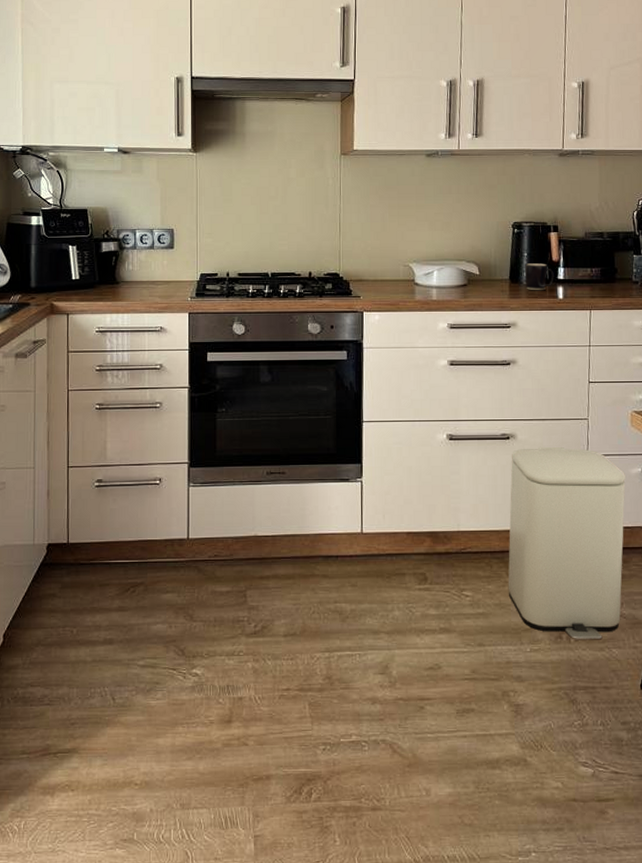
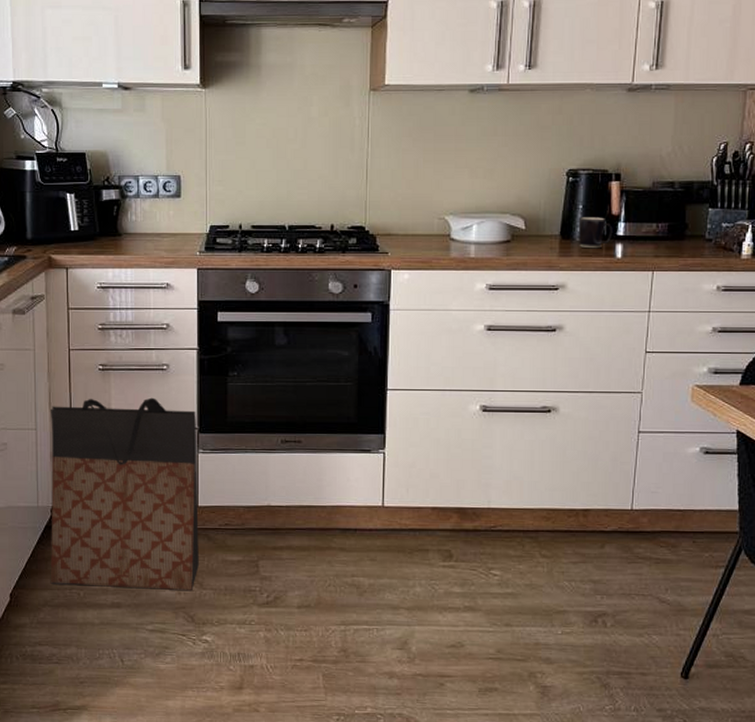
bag: none [44,434,189,624] -> present [50,397,199,590]
pedal bin: present [507,446,626,641] -> none [540,421,680,627]

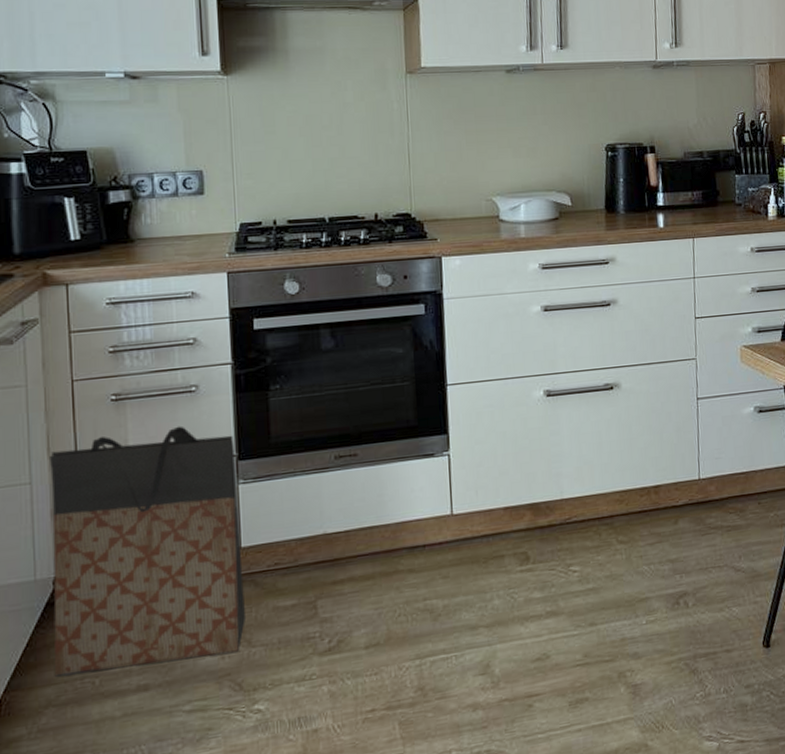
mug: present [579,217,613,249] -> none [621,189,653,221]

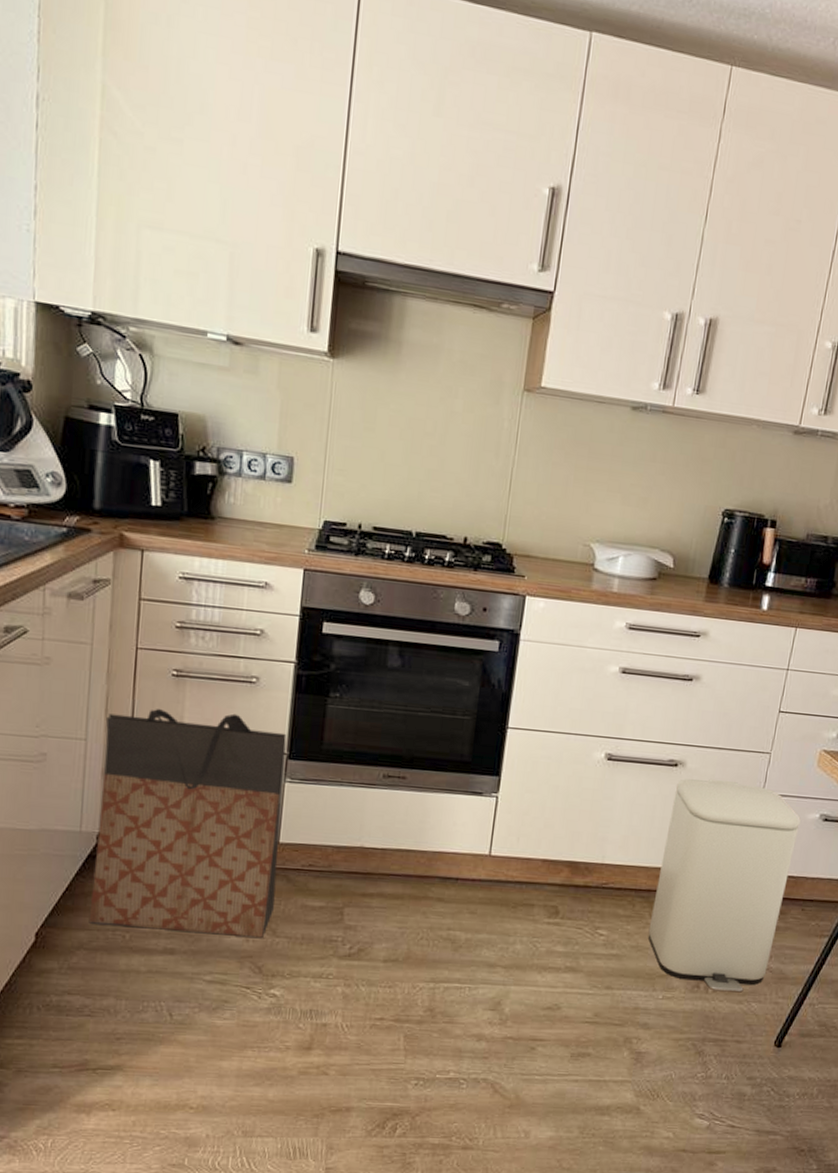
pedal bin: none [615,392,740,604] -> present [648,778,801,994]

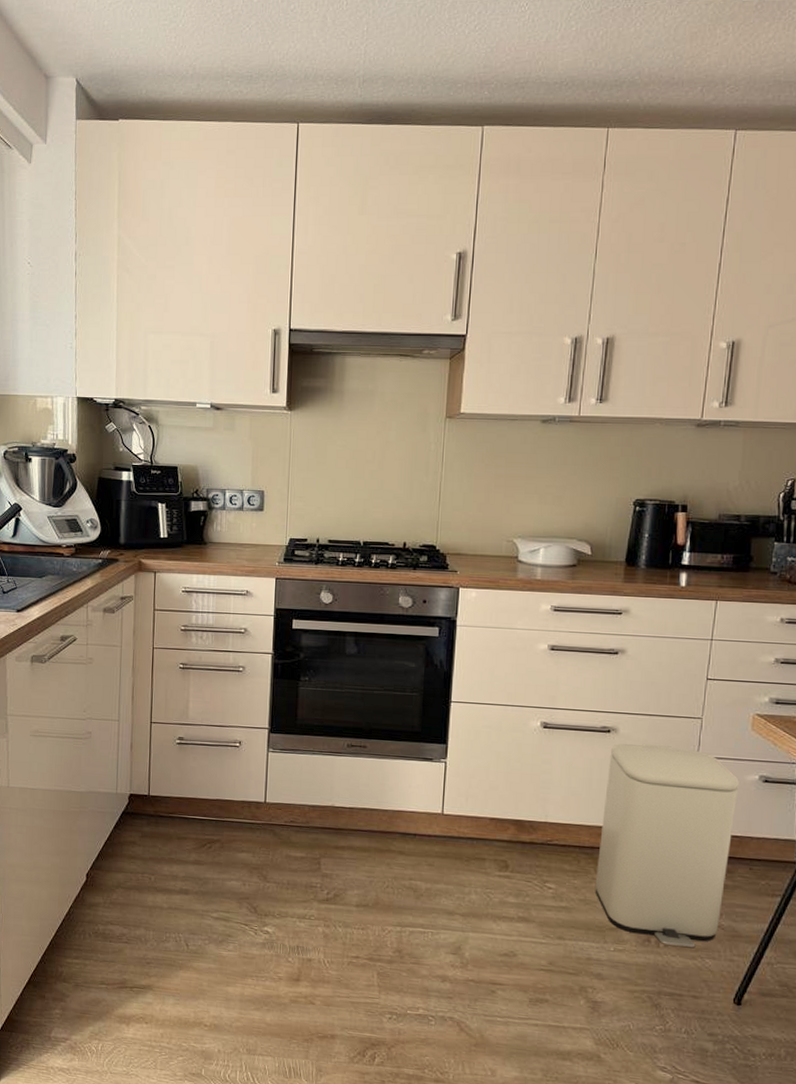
bag: present [88,709,287,938] -> none [124,695,269,882]

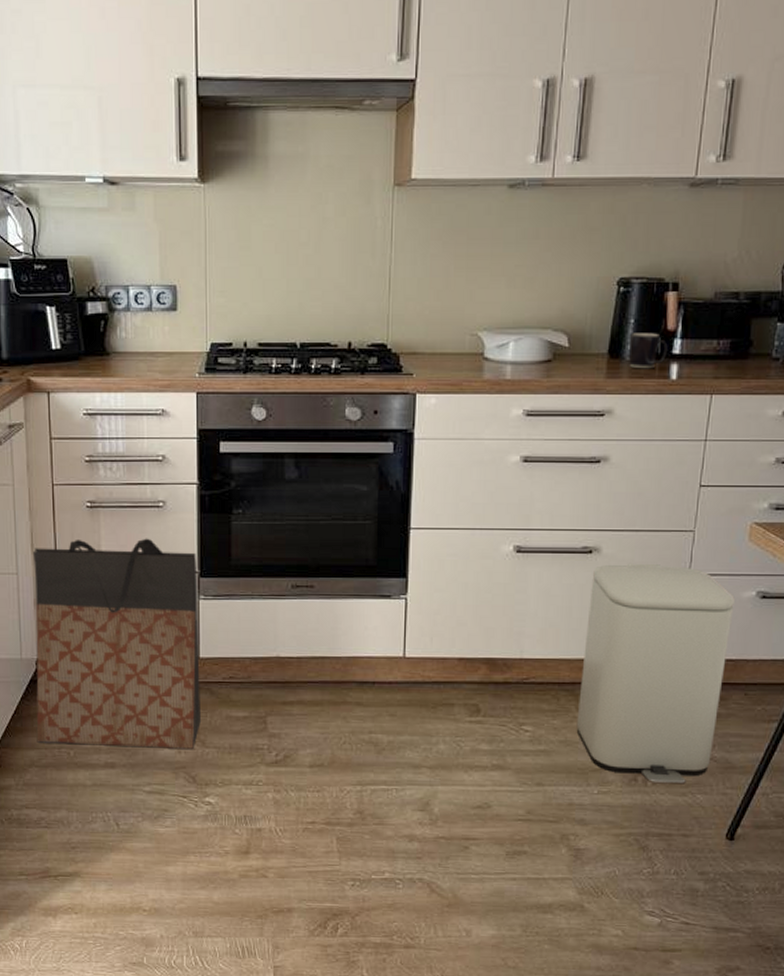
bag: none [124,695,269,882] -> present [33,538,201,749]
mug: none [643,545,678,577] -> present [629,333,668,369]

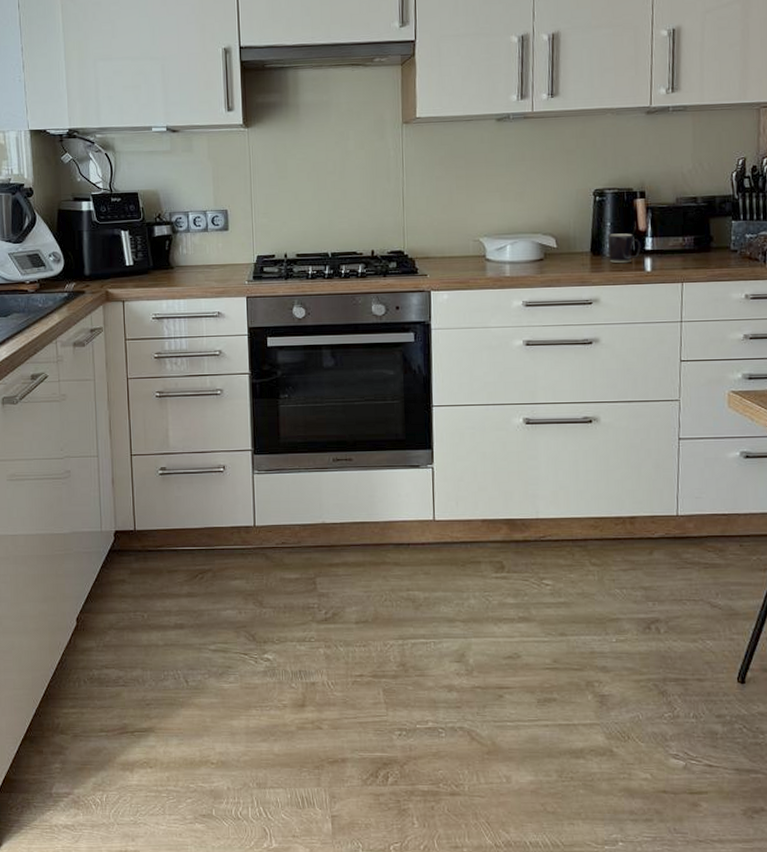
bag: present [33,538,201,749] -> none [111,421,258,609]
pedal bin: present [576,563,735,786] -> none [591,430,722,632]

